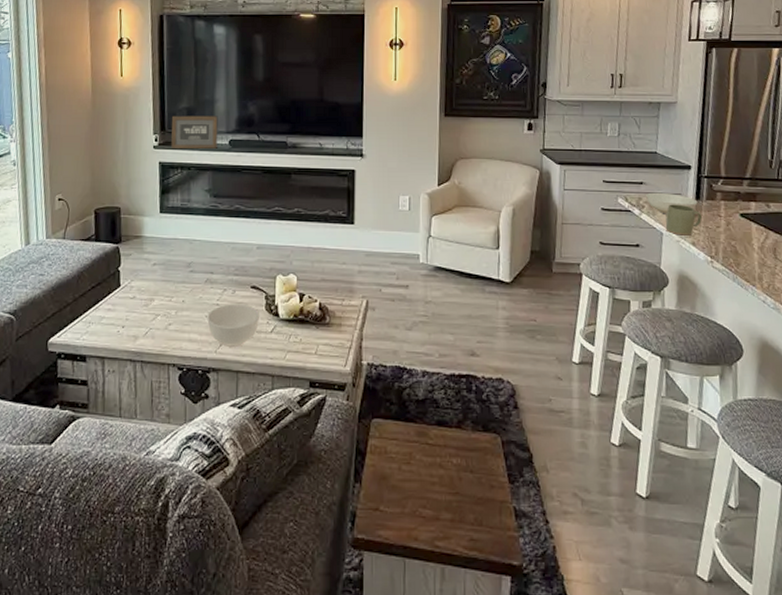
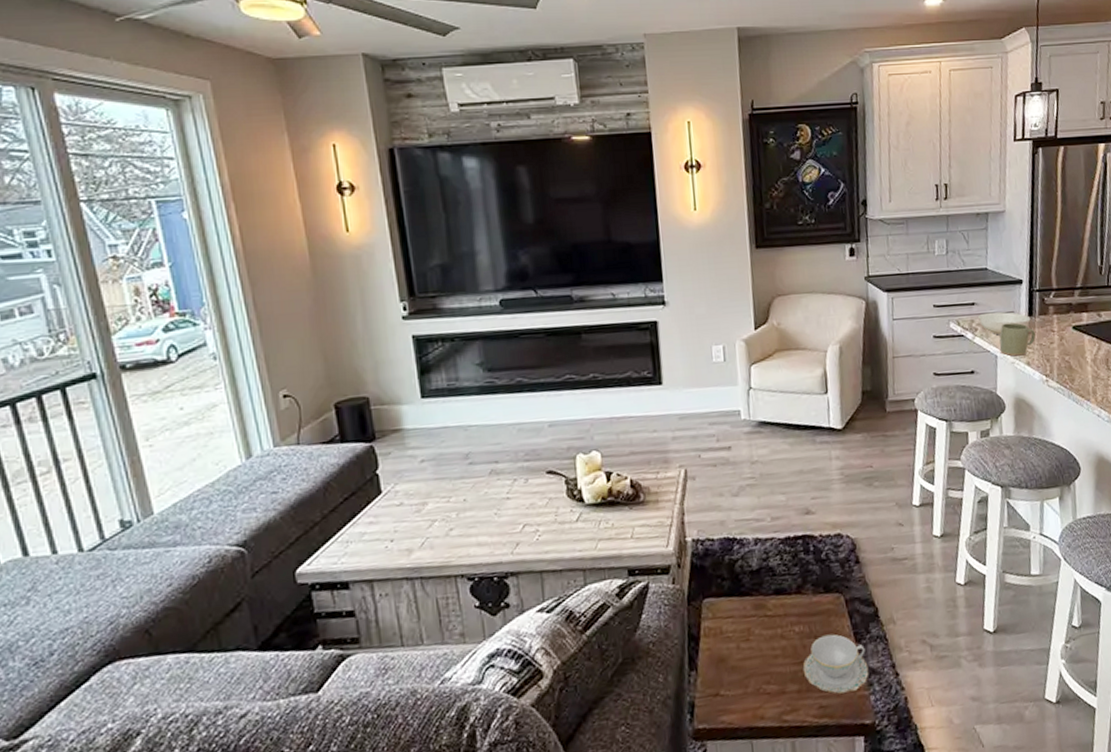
picture frame: present [171,115,218,150] -> none [421,271,485,319]
bowl: present [207,304,259,347] -> none [496,493,561,545]
teacup: none [457,471,520,530] -> present [802,634,869,694]

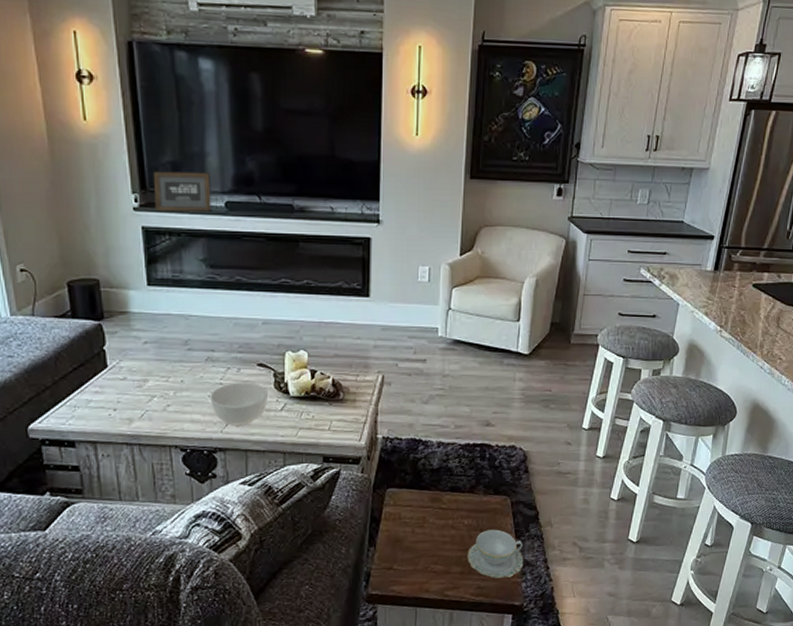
picture frame: none [421,271,485,319] -> present [153,171,211,213]
bowl: none [496,493,561,545] -> present [210,382,268,426]
bowl: present [978,312,1031,336] -> none [668,263,716,285]
mug: present [999,322,1036,357] -> none [682,275,718,306]

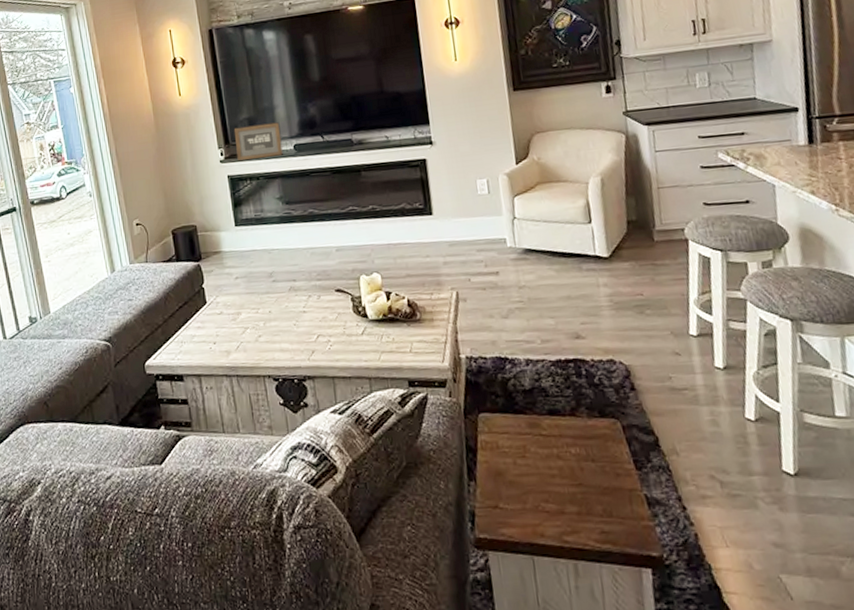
bowl: present [210,382,268,426] -> none [295,308,349,353]
teacup: present [467,529,524,579] -> none [581,459,653,521]

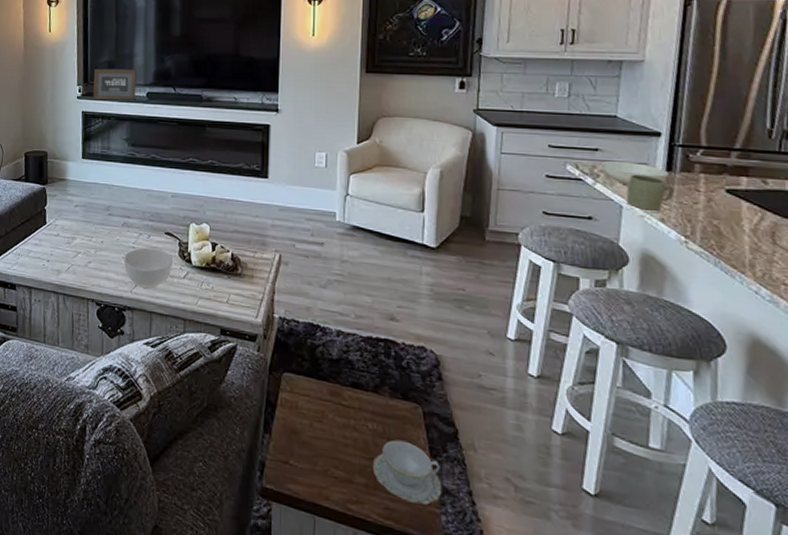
bowl: none [295,308,349,353] -> present [123,247,173,289]
teacup: none [581,459,653,521] -> present [372,439,442,505]
bowl: none [749,140,812,165] -> present [602,160,669,186]
mug: none [775,151,819,185] -> present [626,174,674,211]

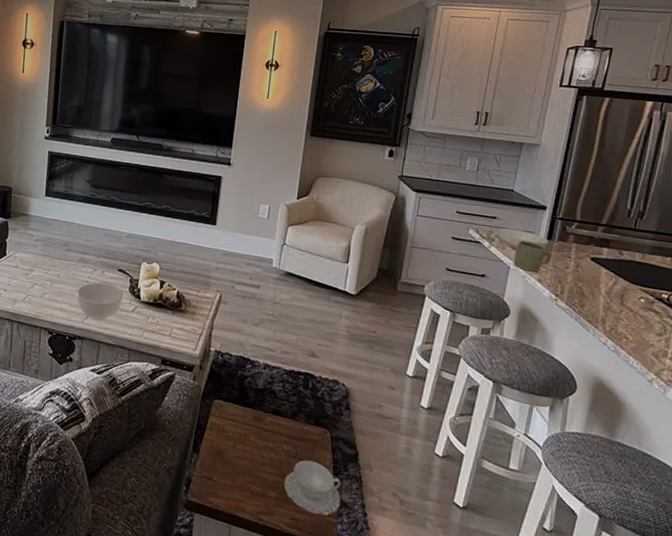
picture frame: present [93,68,137,101] -> none [60,111,104,145]

